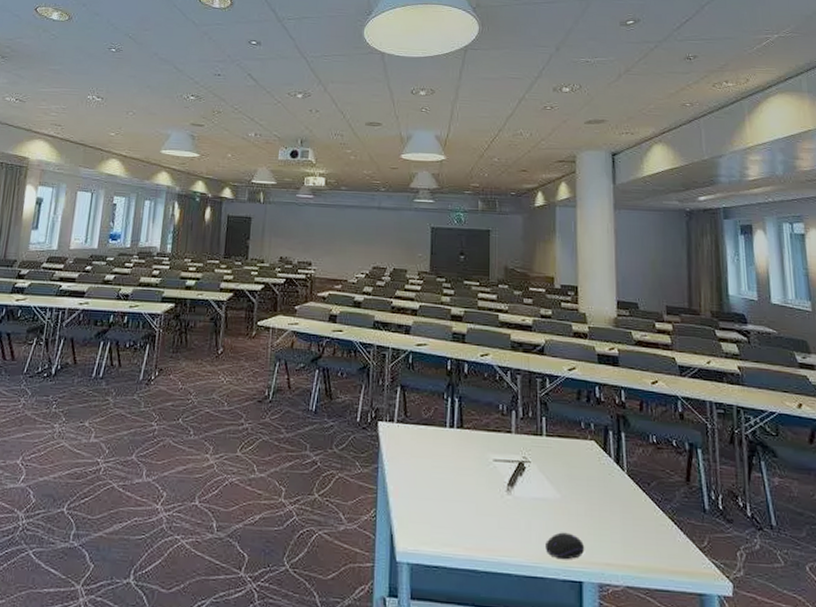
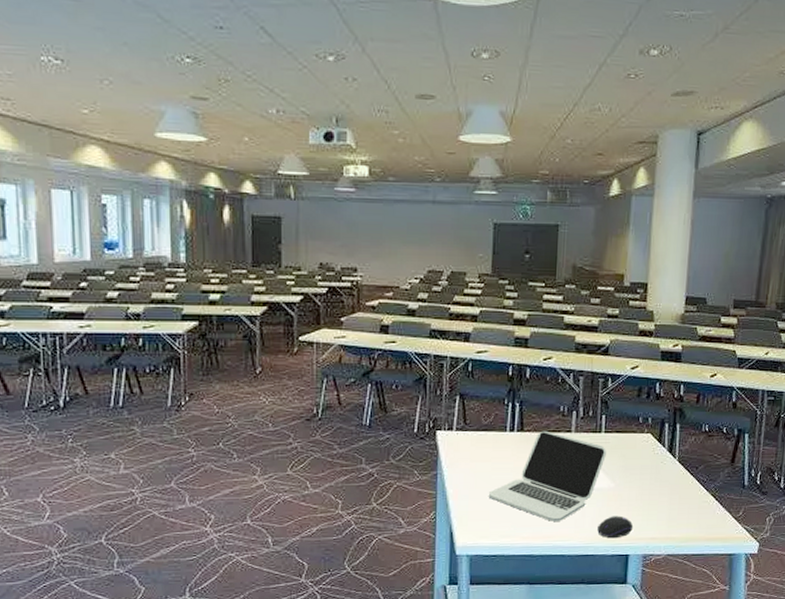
laptop: none [430,429,549,533] -> present [489,430,606,521]

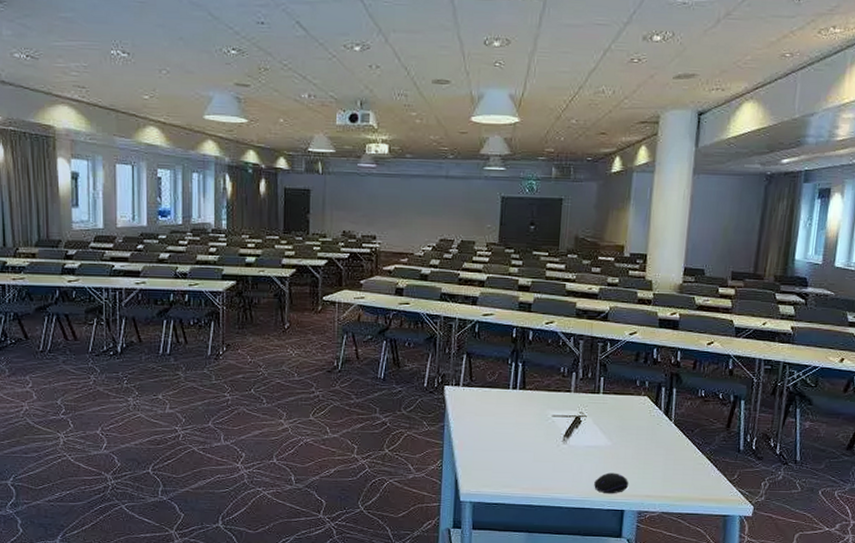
laptop: present [489,430,606,521] -> none [492,389,604,475]

